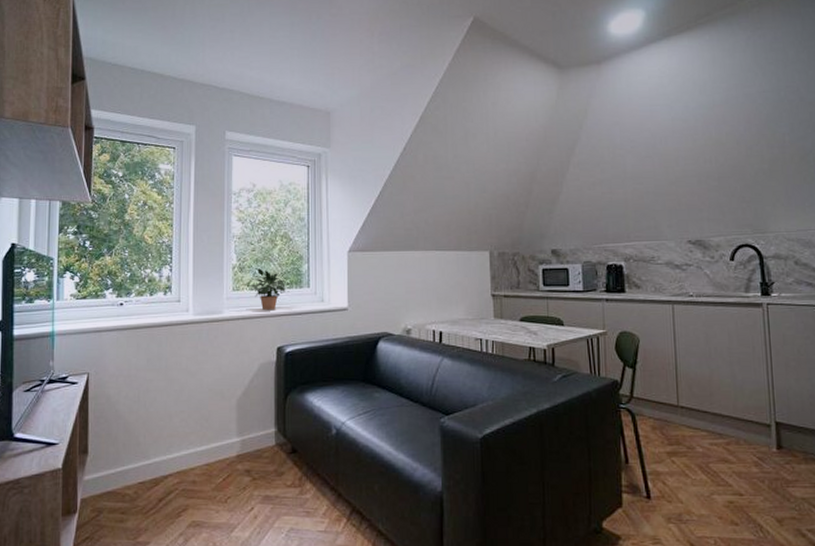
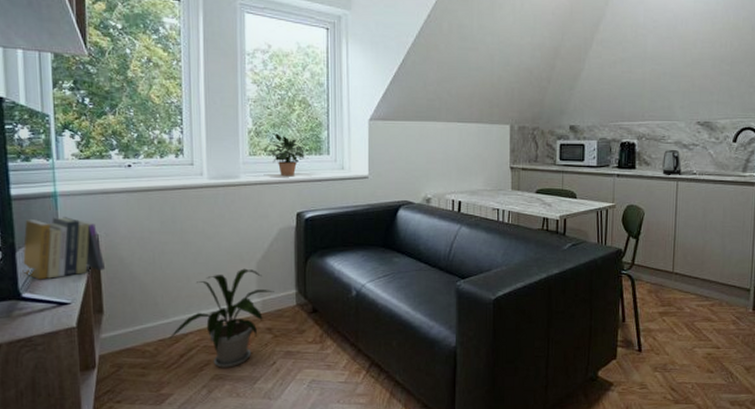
books: none [17,356,94,420] -> present [22,217,106,280]
house plant: none [148,406,254,514] -> present [168,268,274,368]
kettle: none [654,270,677,298] -> present [662,149,682,175]

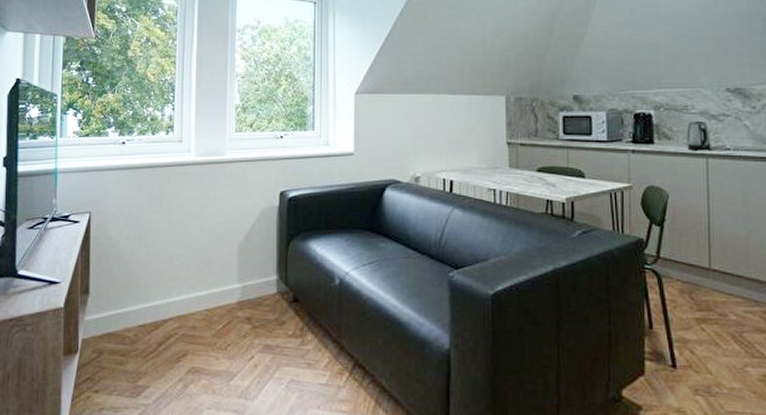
books: present [22,217,106,280] -> none [21,194,95,257]
house plant: present [168,268,274,368] -> none [148,250,255,360]
potted plant: present [266,133,313,177] -> none [252,109,298,154]

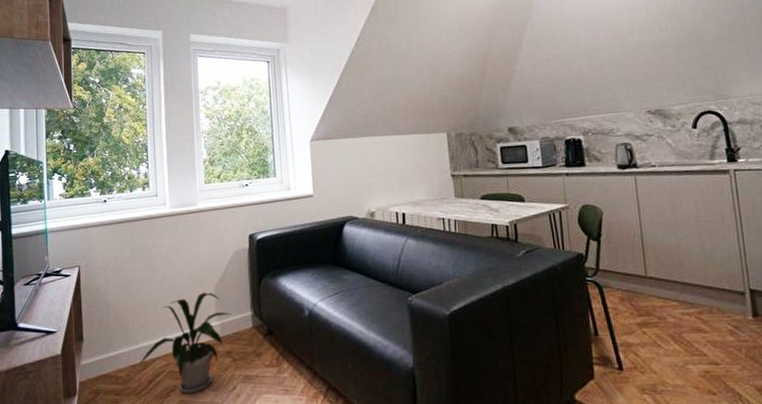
house plant: none [148,250,255,360] -> present [138,292,232,394]

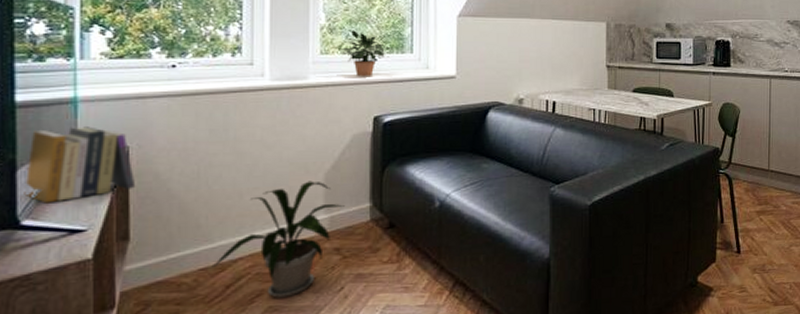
books: none [19,251,86,311] -> present [24,126,136,204]
potted plant: none [219,161,261,201] -> present [340,30,394,77]
kettle: present [614,141,638,170] -> none [756,47,774,73]

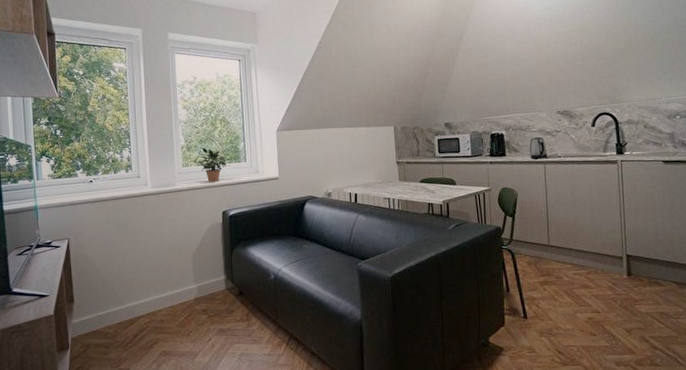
books: present [24,126,136,204] -> none [13,225,75,278]
house plant: present [211,181,345,298] -> none [124,260,207,345]
kettle: none [756,47,774,73] -> present [529,136,548,160]

